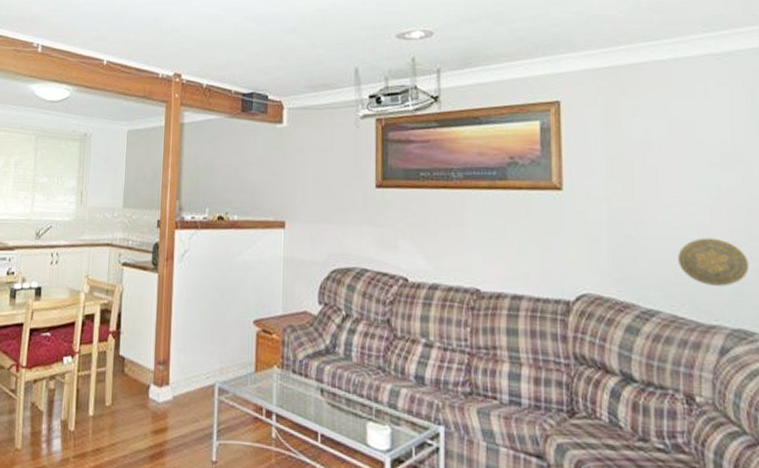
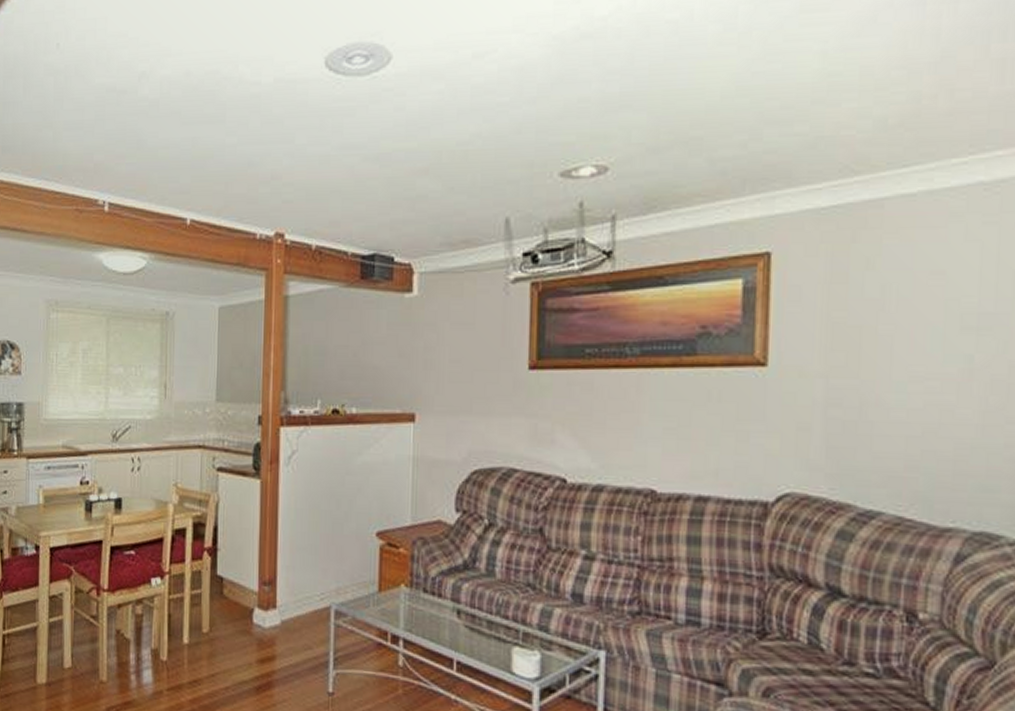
decorative plate: present [678,238,750,287] -> none [910,421,1003,481]

